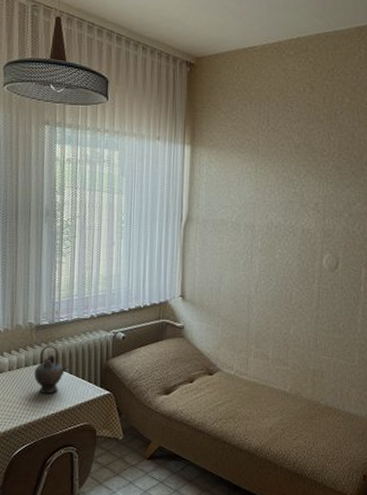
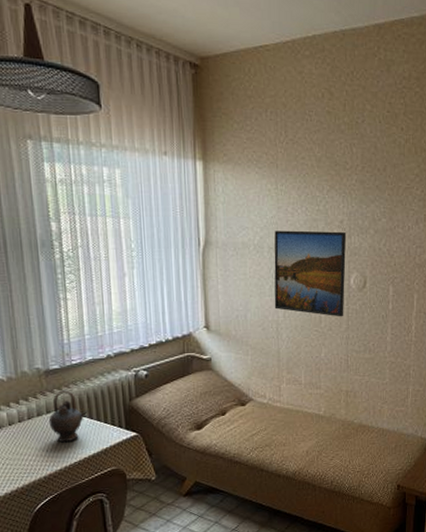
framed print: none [247,210,321,296] -> present [274,230,347,317]

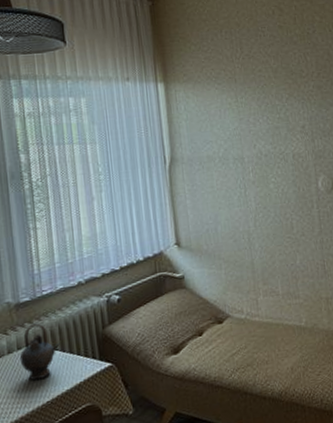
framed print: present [274,230,347,317] -> none [238,136,316,222]

